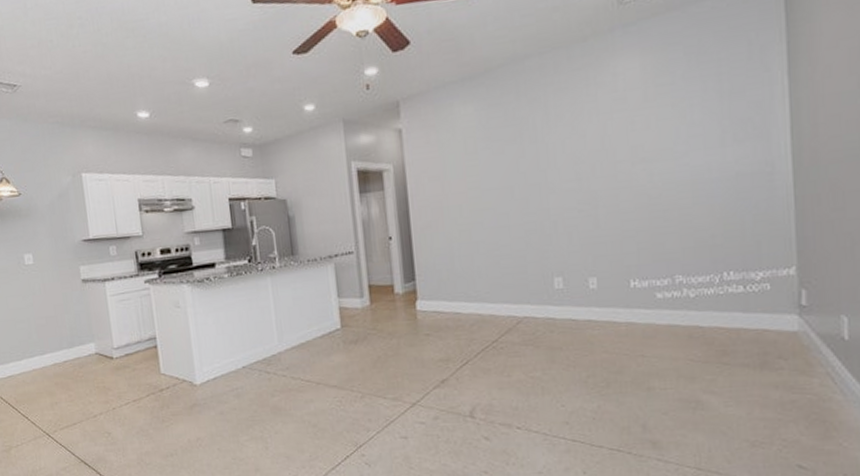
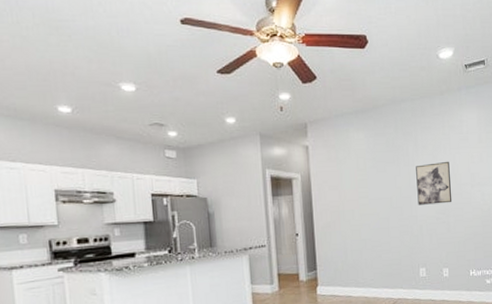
wall art: none [546,131,602,195] -> present [416,161,453,205]

